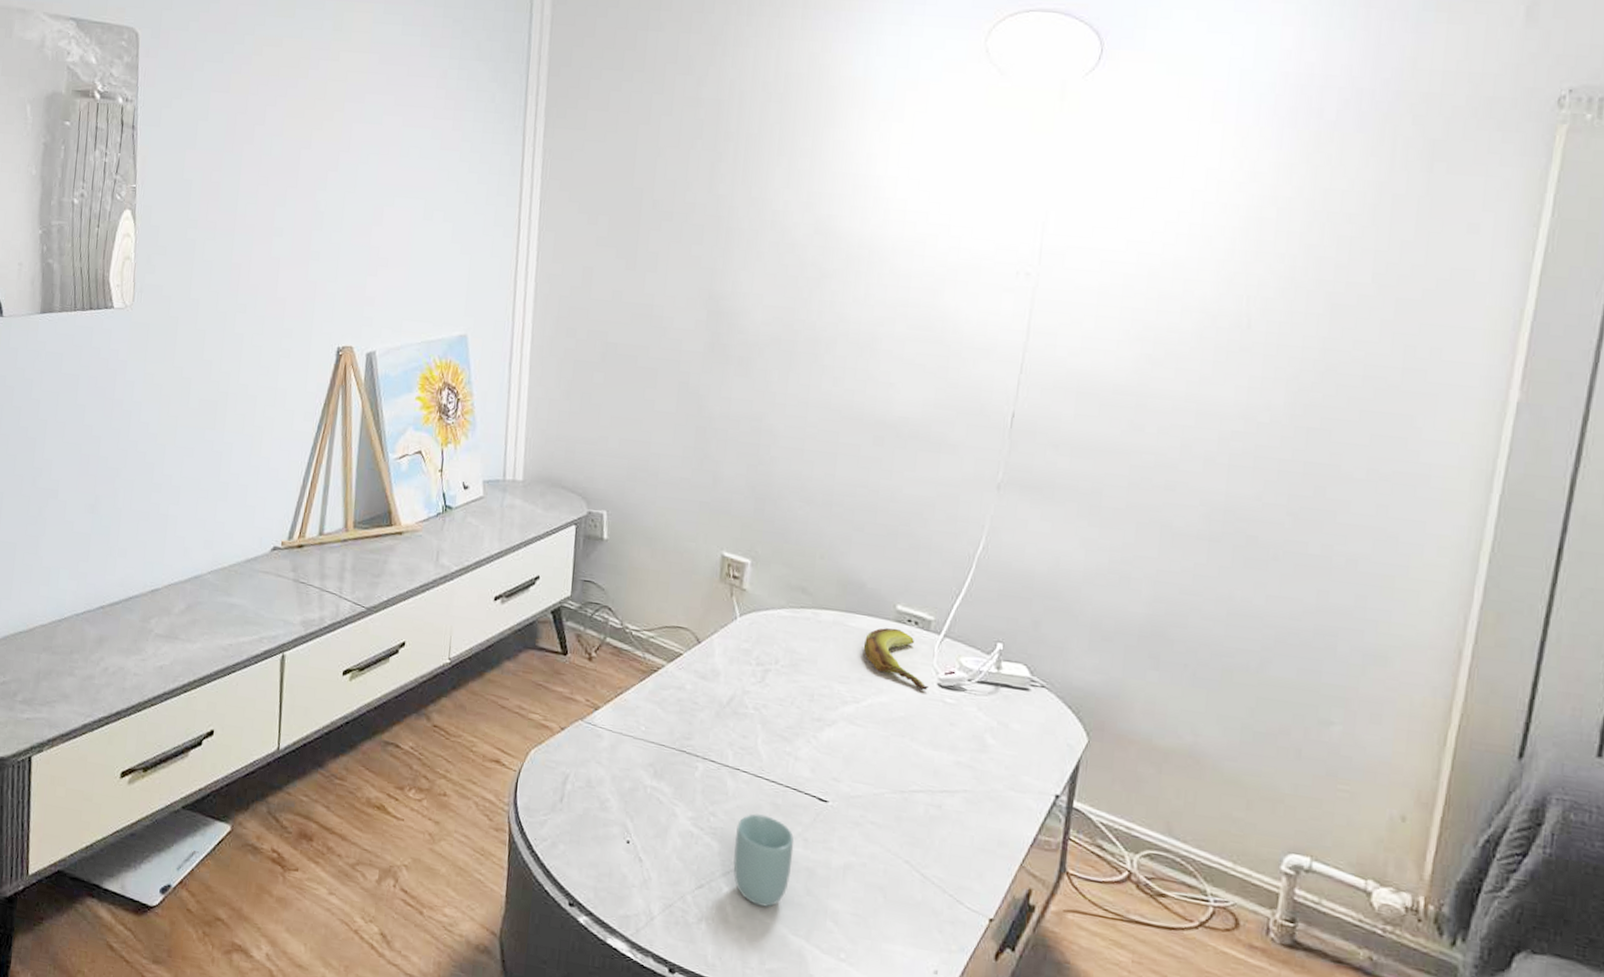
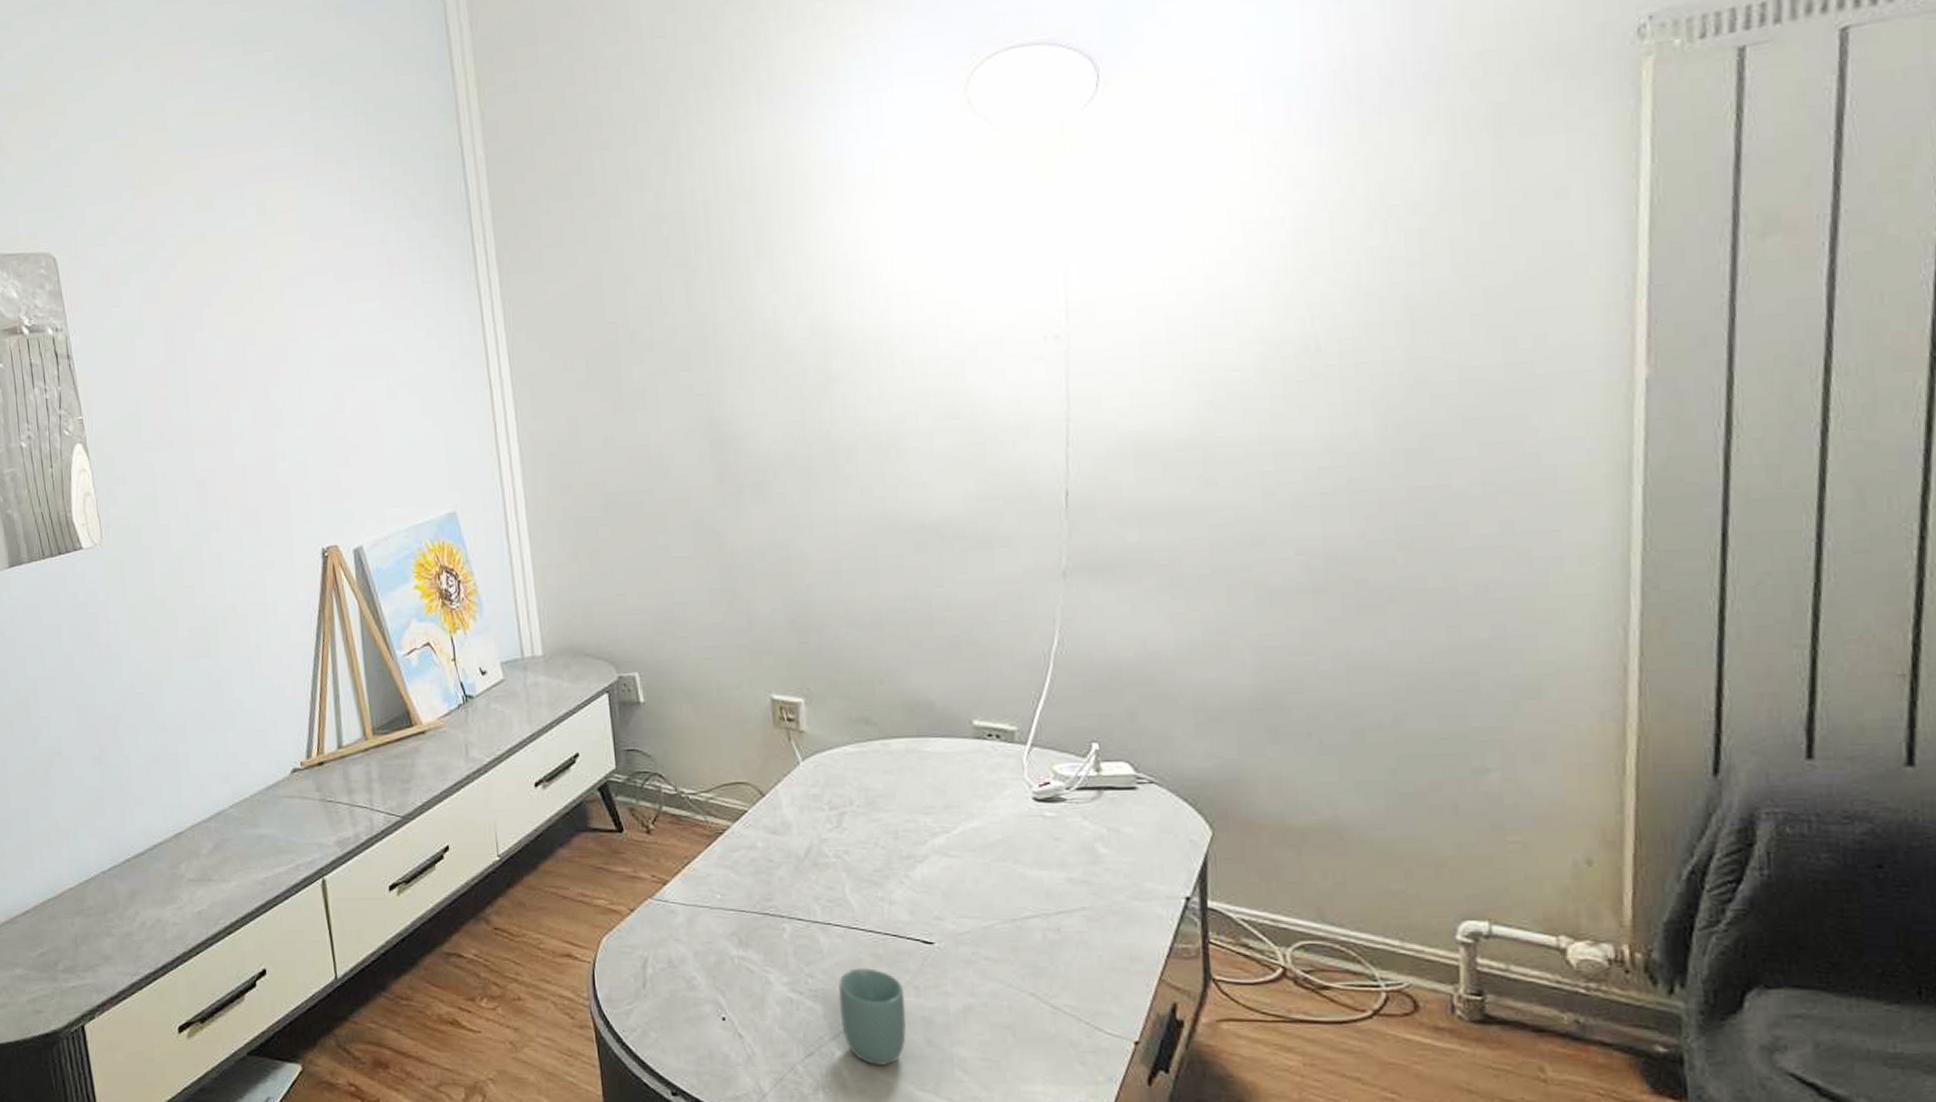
banana: present [863,628,929,690] -> none [943,746,1023,807]

